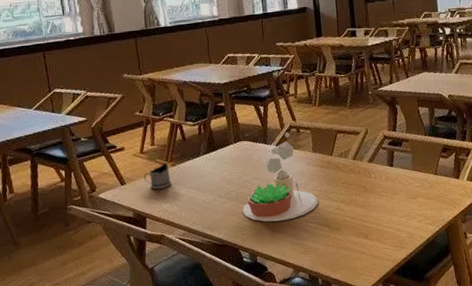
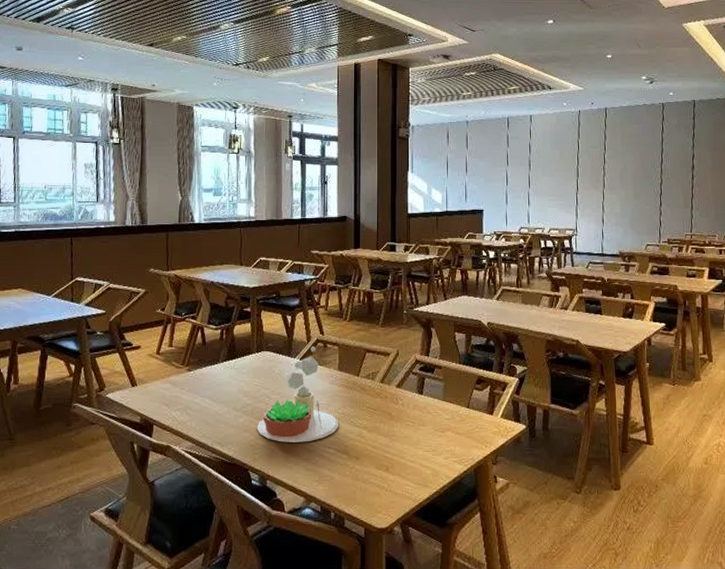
tea glass holder: present [143,163,172,190] -> none [156,367,185,395]

